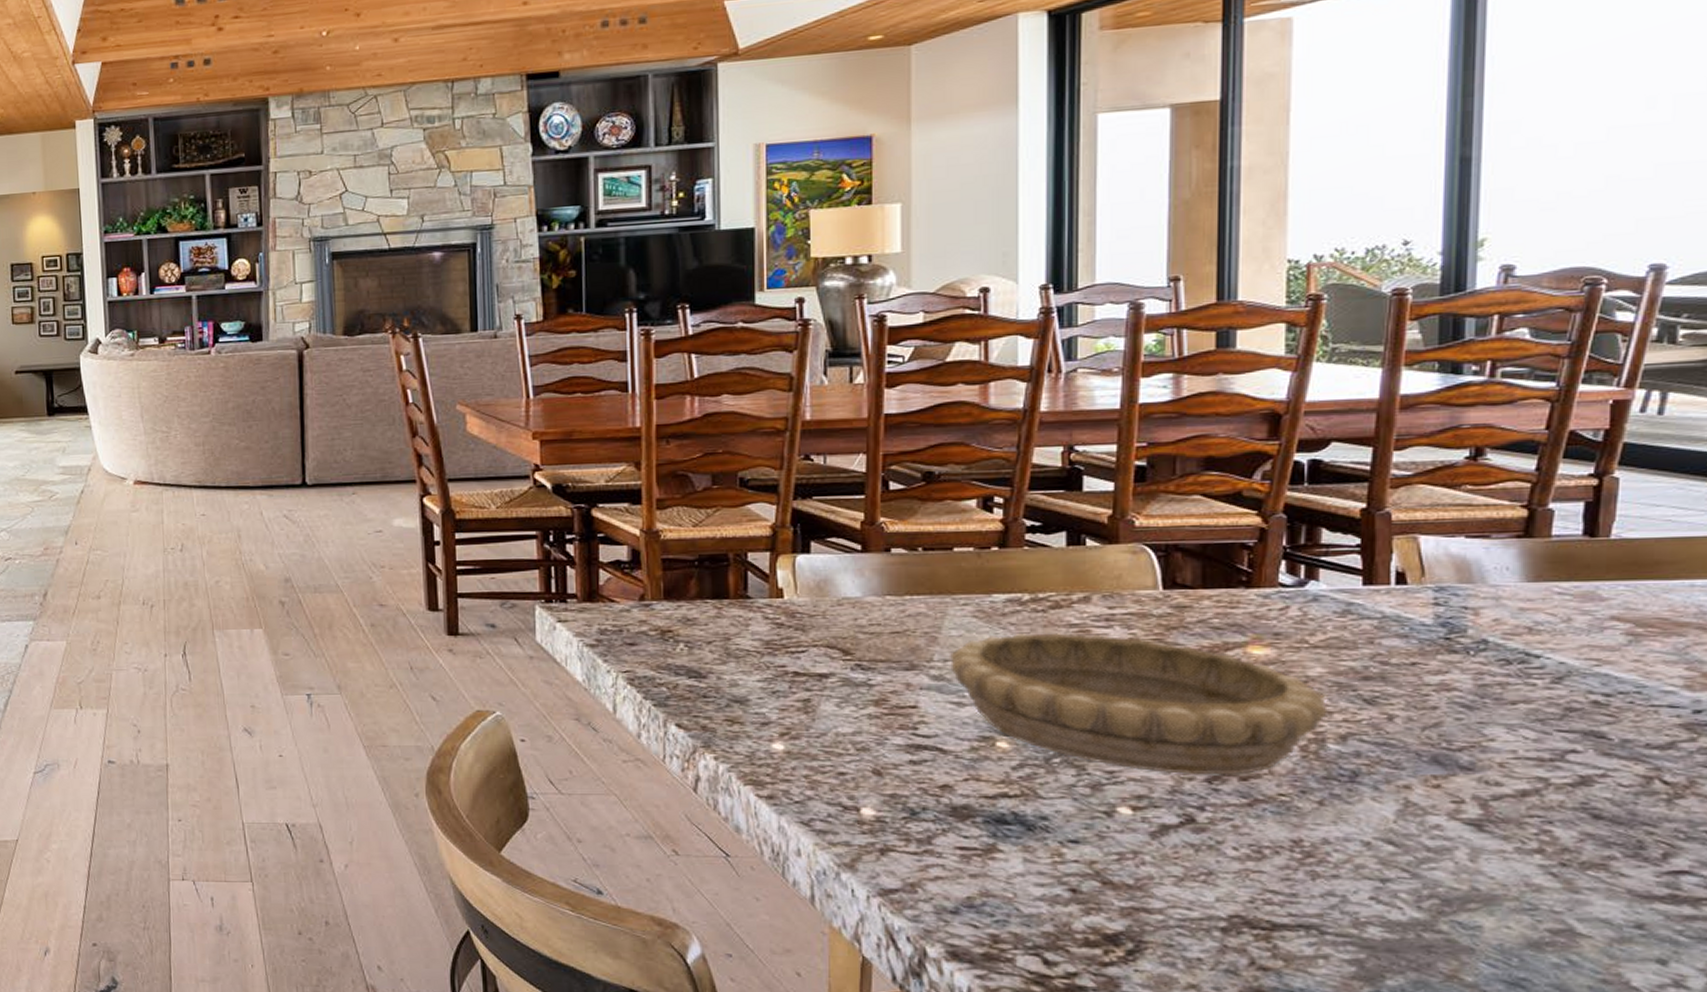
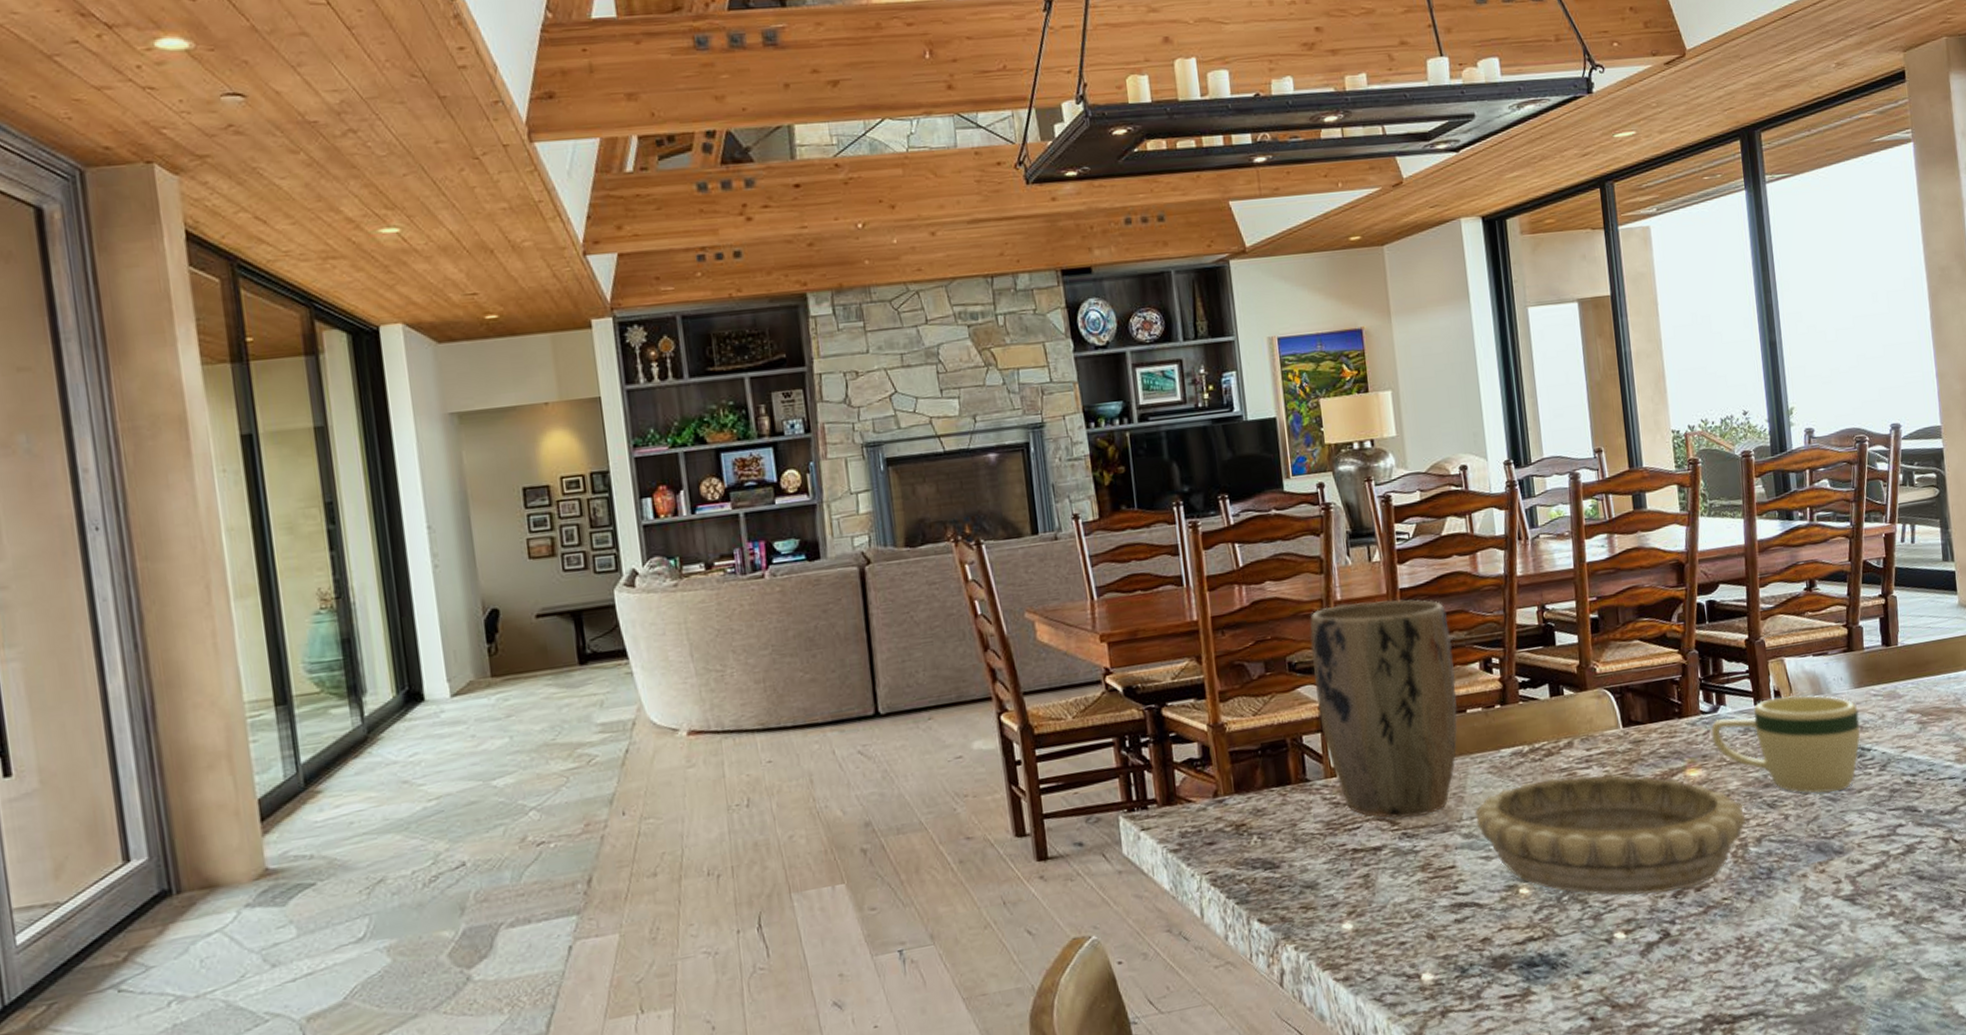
plant pot: none [768,424,944,650] -> present [1310,599,1458,818]
mug: none [1291,579,1528,699] -> present [1711,695,1860,794]

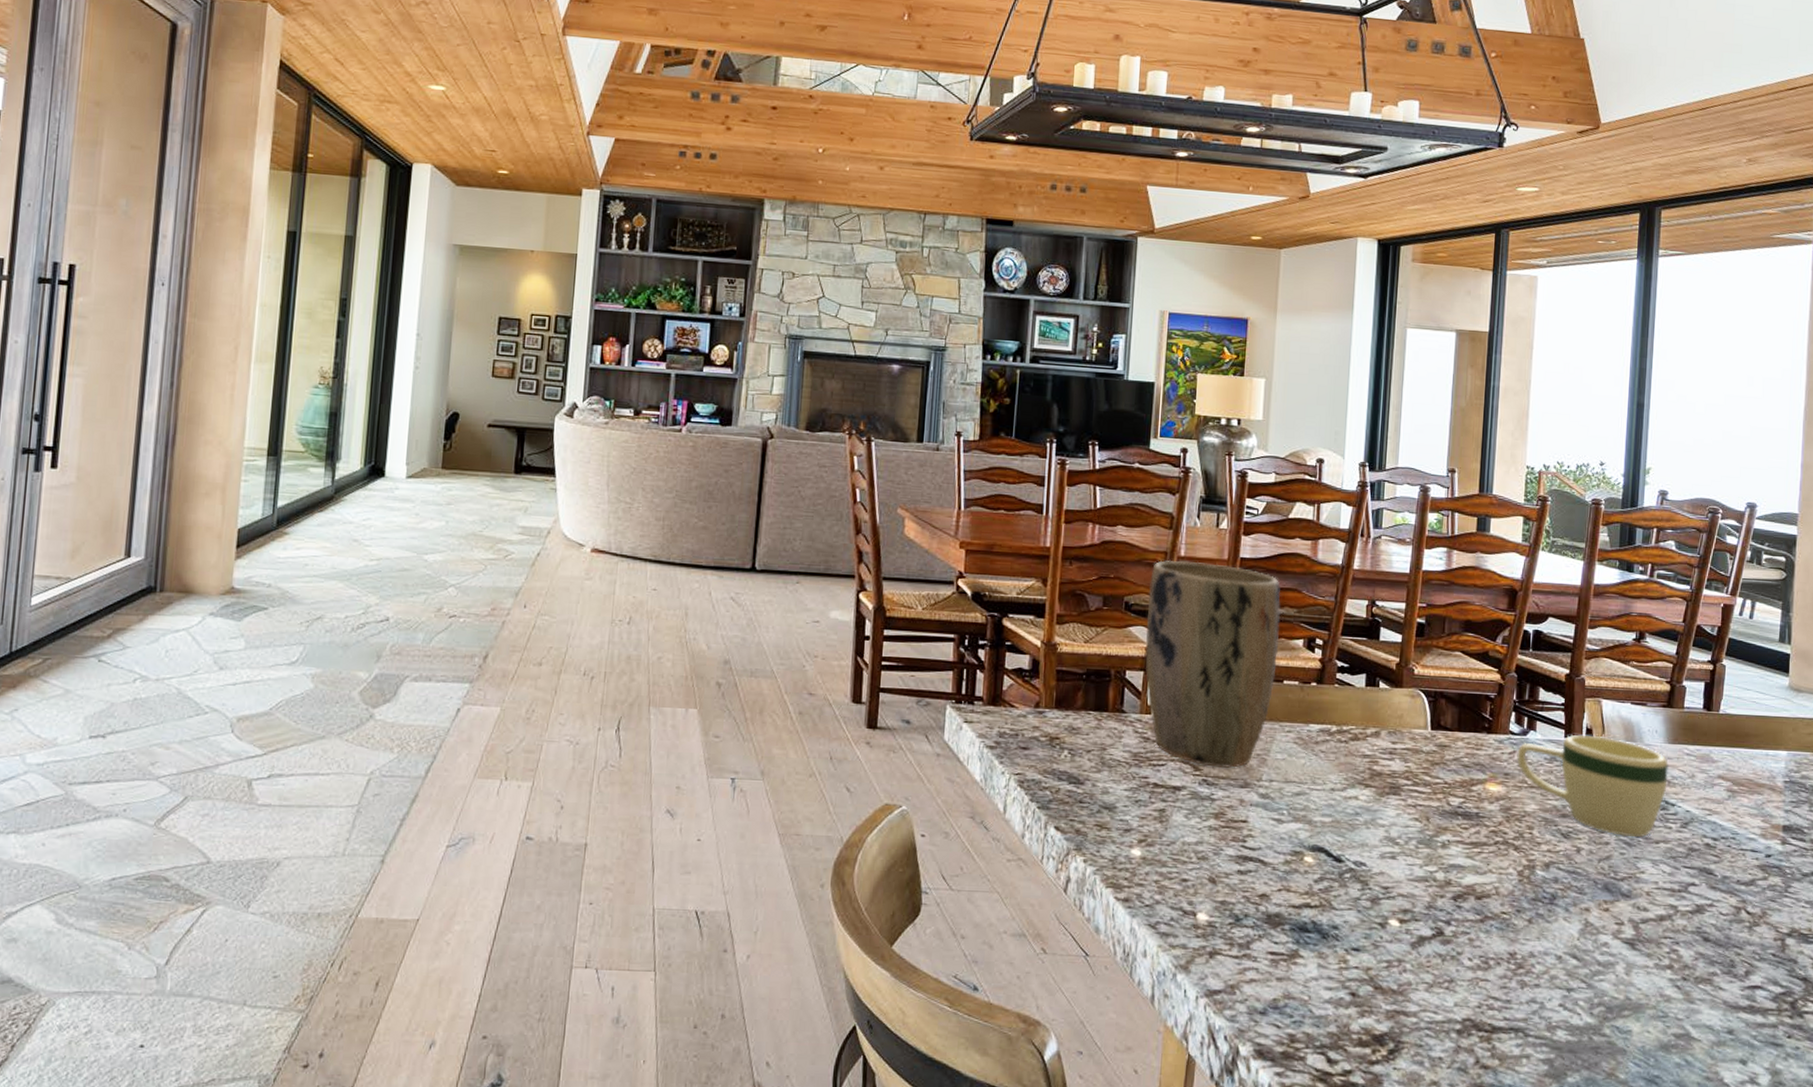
decorative bowl: present [1474,775,1746,896] -> none [1274,760,1538,894]

